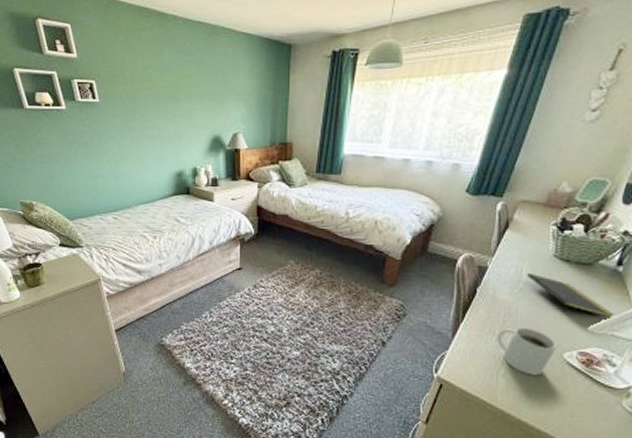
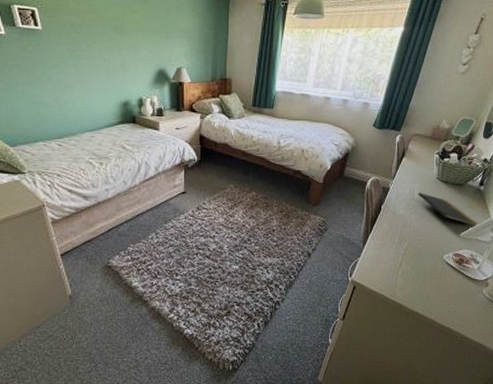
mug: present [497,327,557,376] -> none [396,236,439,274]

